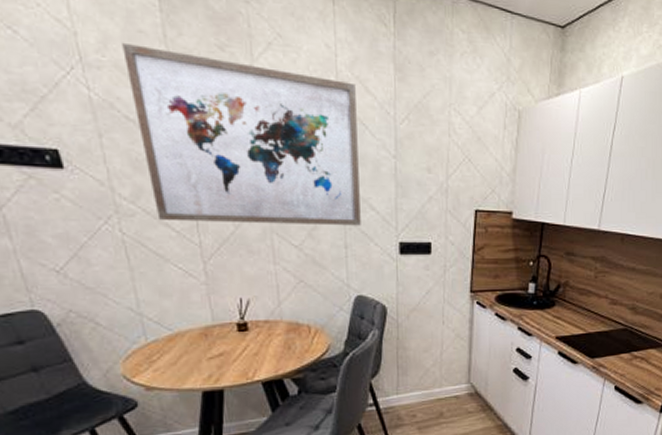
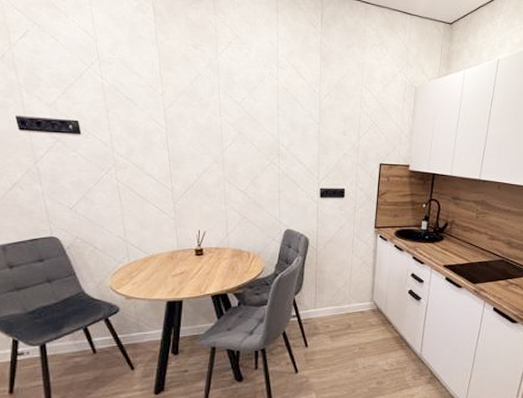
wall art: present [122,42,361,226] -> none [127,45,291,176]

